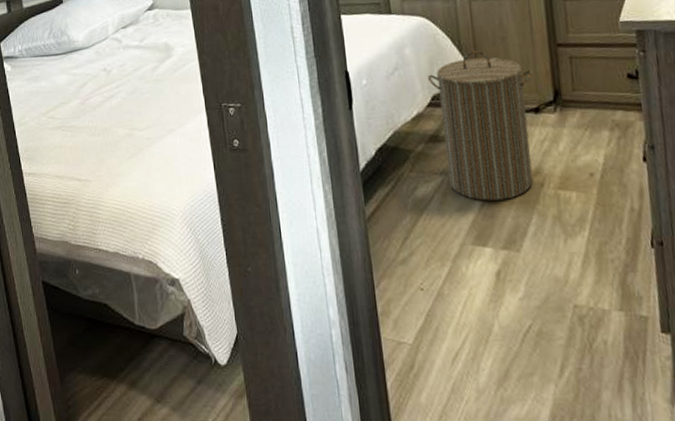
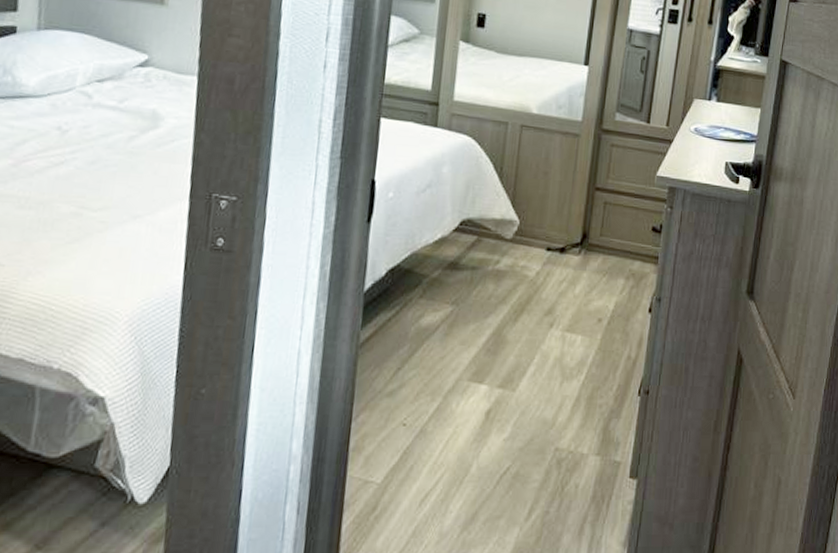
laundry hamper: present [428,50,533,201] -> none [459,180,567,337]

